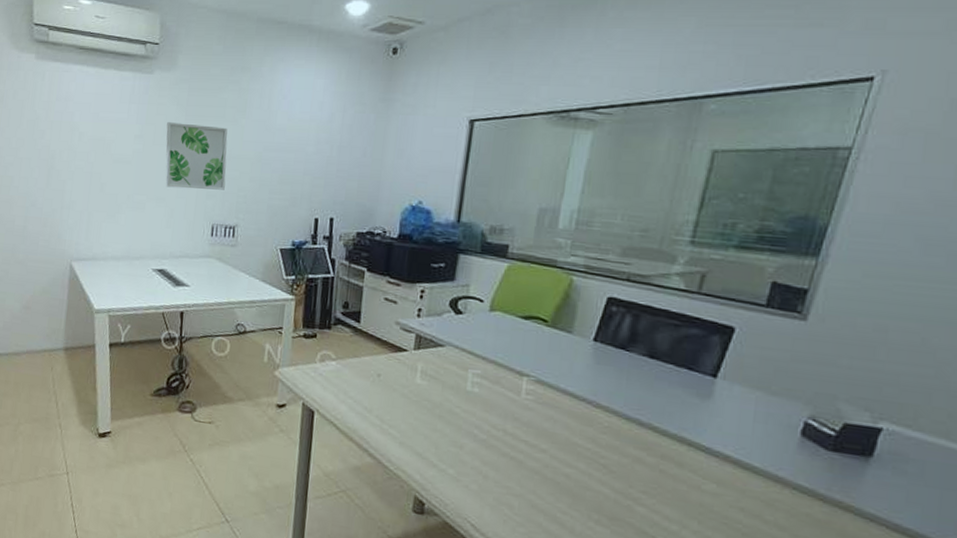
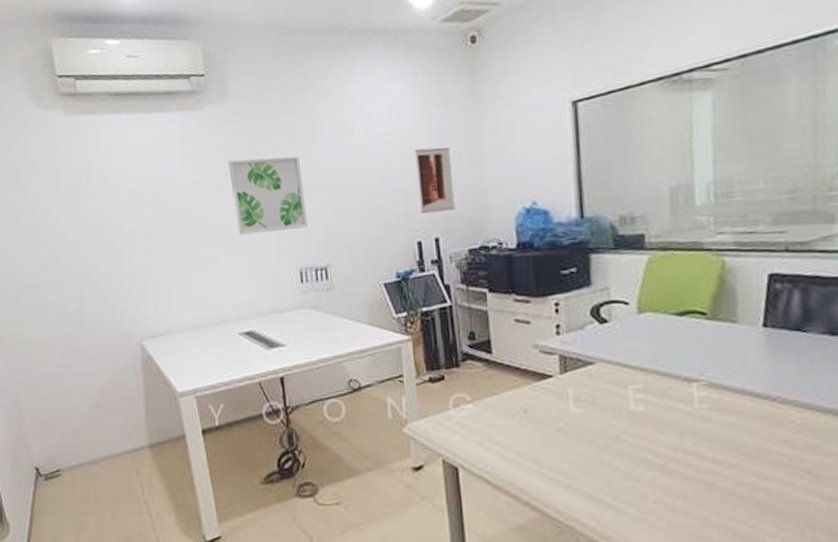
wall art: none [323,139,358,197] -> present [414,147,455,213]

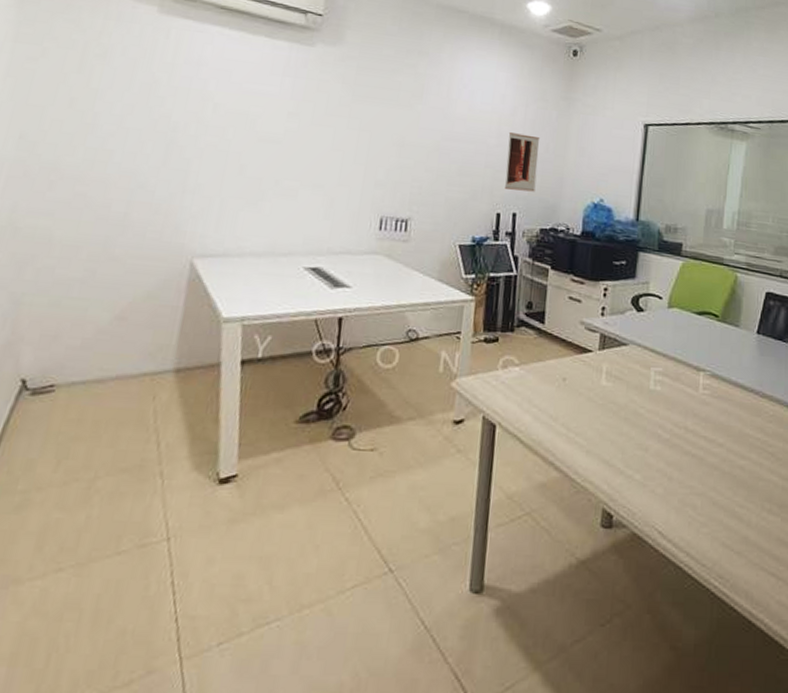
wall art: present [228,156,308,236] -> none [324,101,401,180]

